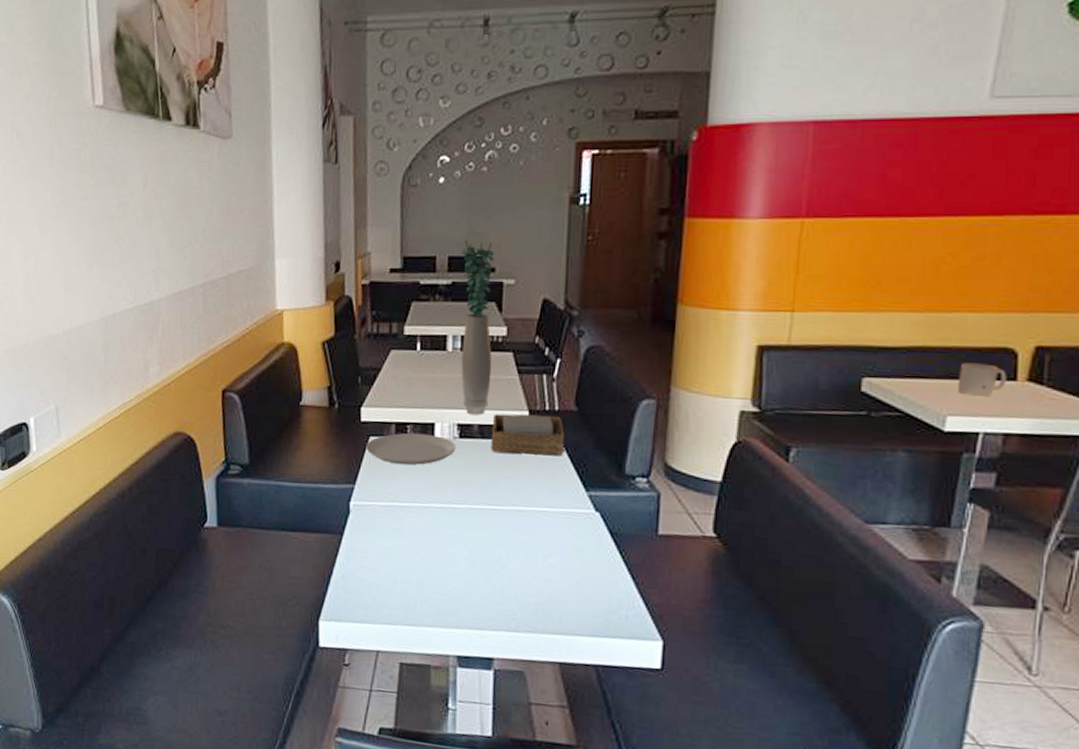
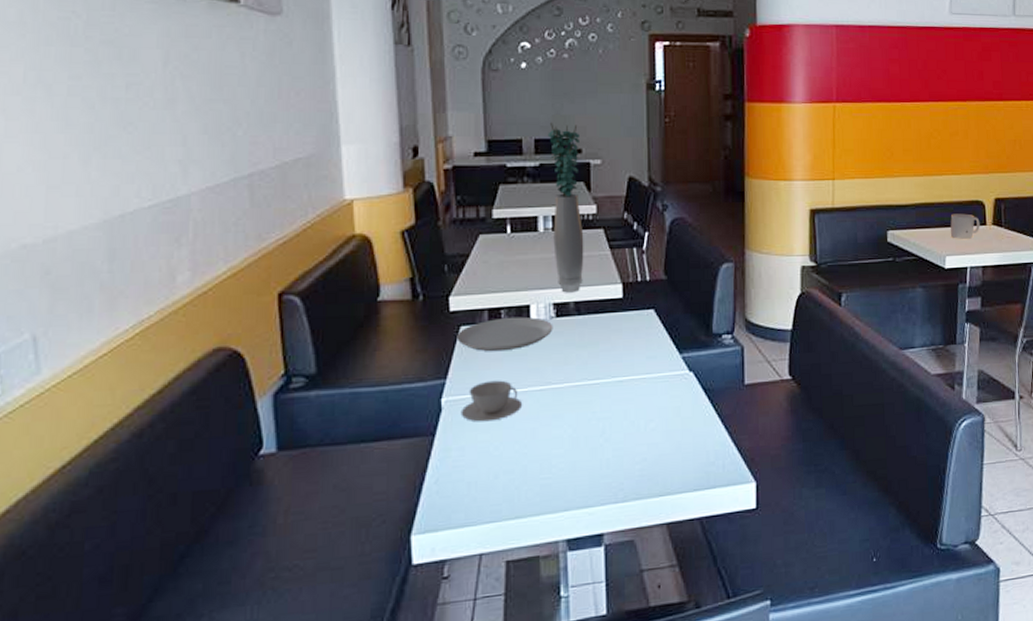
teacup: none [366,491,423,530] -> present [460,380,523,422]
napkin holder: present [490,413,565,456] -> none [587,286,658,327]

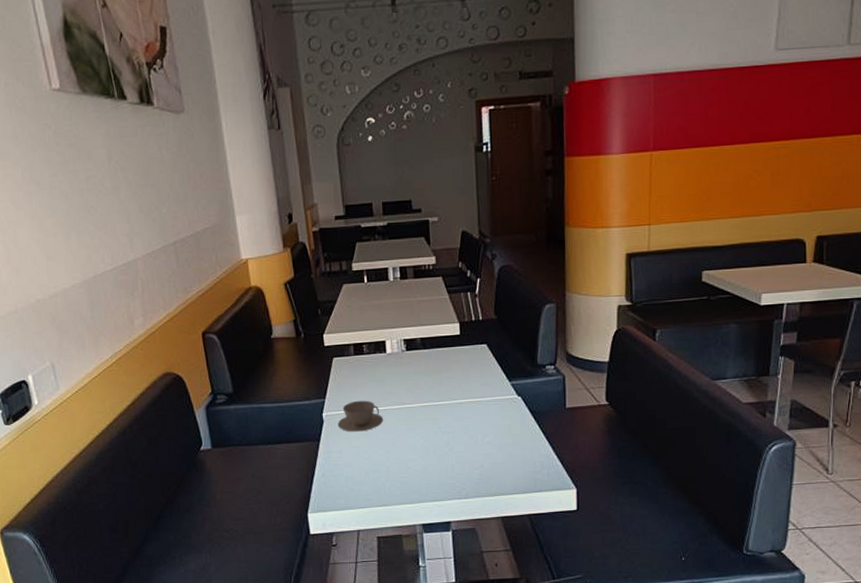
plate: present [457,316,553,352] -> none [331,350,405,378]
vase: present [547,122,584,293] -> none [392,186,427,331]
mug: present [950,213,980,240] -> none [767,252,800,278]

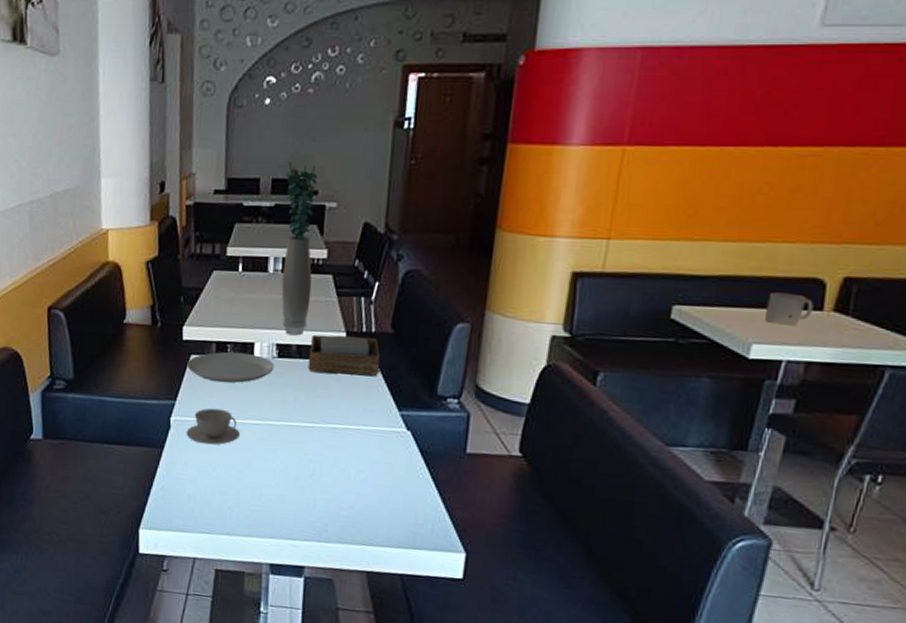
plate: none [331,350,405,378] -> present [187,351,275,383]
vase: none [392,186,427,331] -> present [281,161,317,336]
napkin holder: none [431,324,490,359] -> present [307,334,380,377]
mug: none [767,252,800,278] -> present [764,292,814,327]

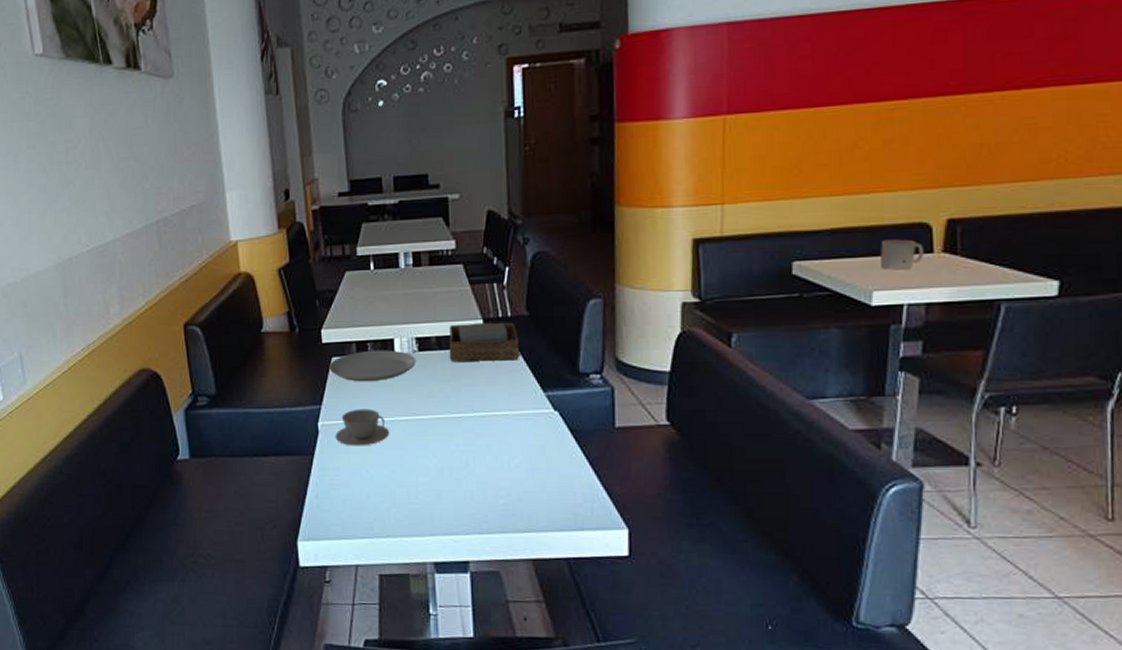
vase: present [281,161,317,336] -> none [406,158,445,328]

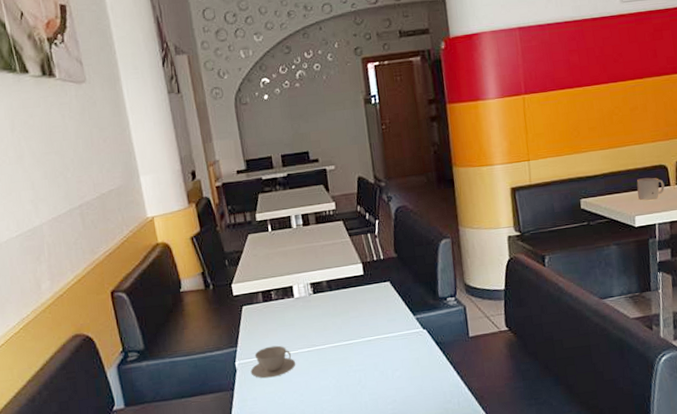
plate: present [329,350,416,382] -> none [241,295,313,324]
napkin holder: present [449,322,520,361] -> none [336,263,393,299]

